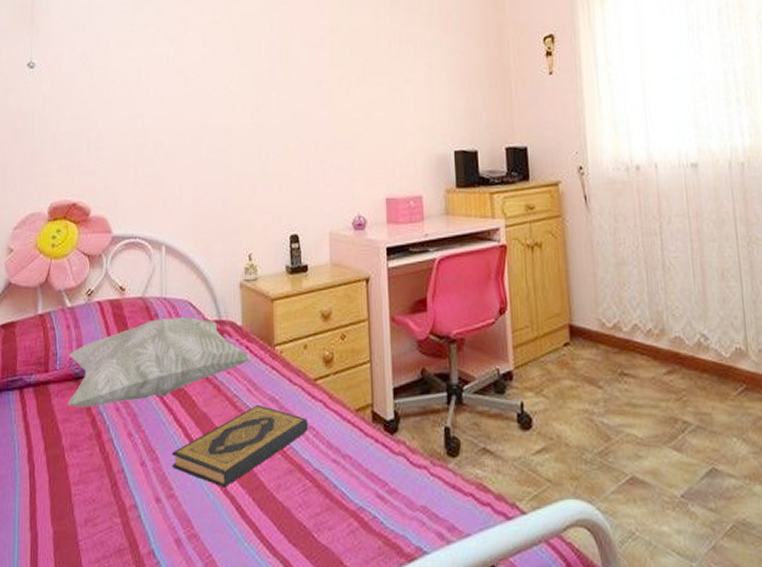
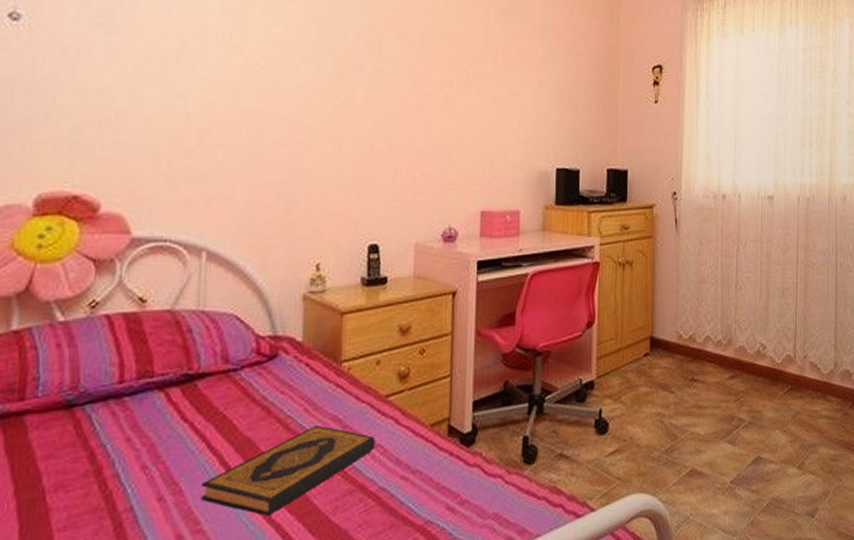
decorative pillow: present [67,317,252,408] -> none [52,333,312,441]

